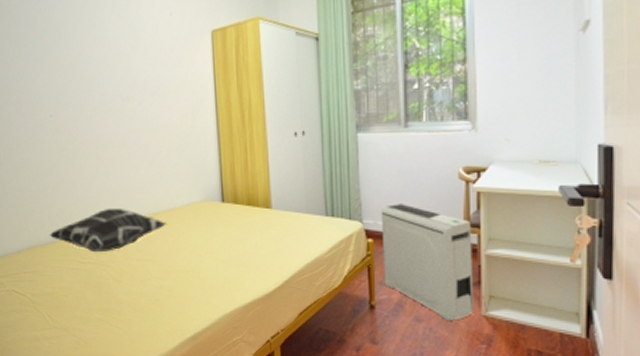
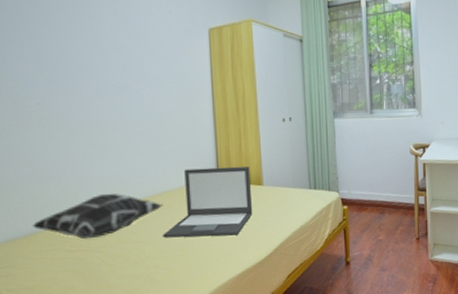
laptop: none [167,185,261,262] -> present [163,166,253,238]
air purifier: present [381,204,474,322] -> none [353,175,423,268]

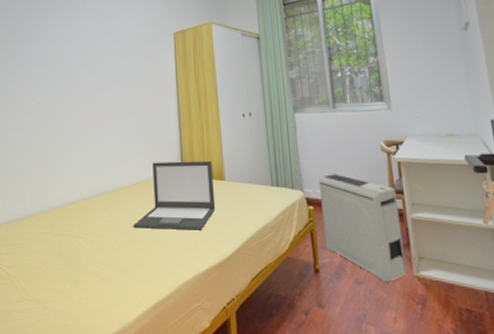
decorative pillow: present [32,193,164,240] -> none [28,183,134,225]
air purifier: none [353,175,423,268] -> present [318,174,407,283]

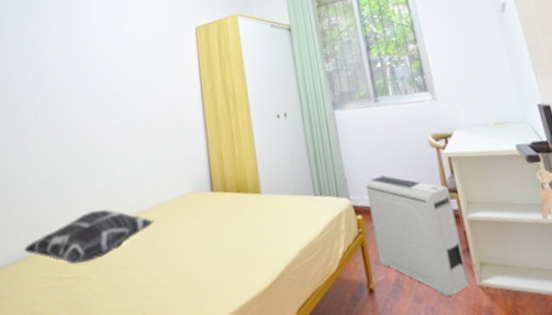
decorative pillow: none [28,183,134,225] -> present [23,209,155,265]
laptop: present [133,160,216,230] -> none [154,172,252,261]

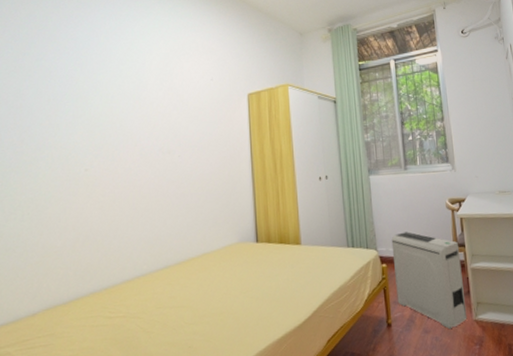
decorative pillow: present [23,209,155,265] -> none [73,256,203,305]

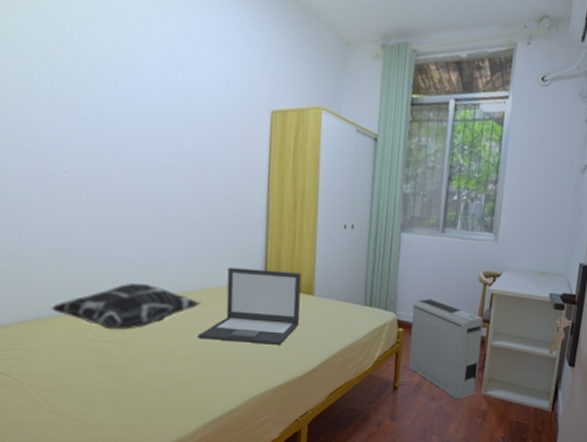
decorative pillow: none [73,256,203,305] -> present [50,282,202,330]
laptop: none [201,226,292,302] -> present [198,267,301,345]

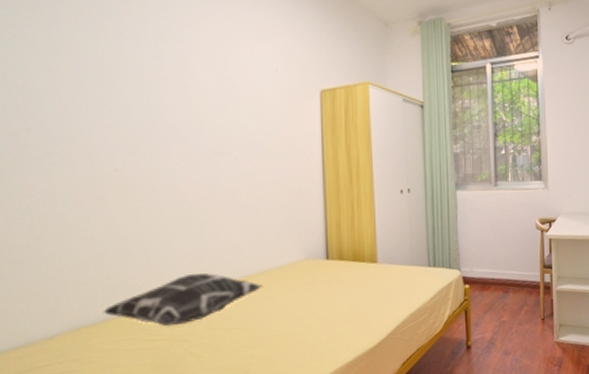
laptop: present [198,267,301,345] -> none [261,242,366,323]
air purifier: present [408,299,484,400] -> none [476,252,549,352]

